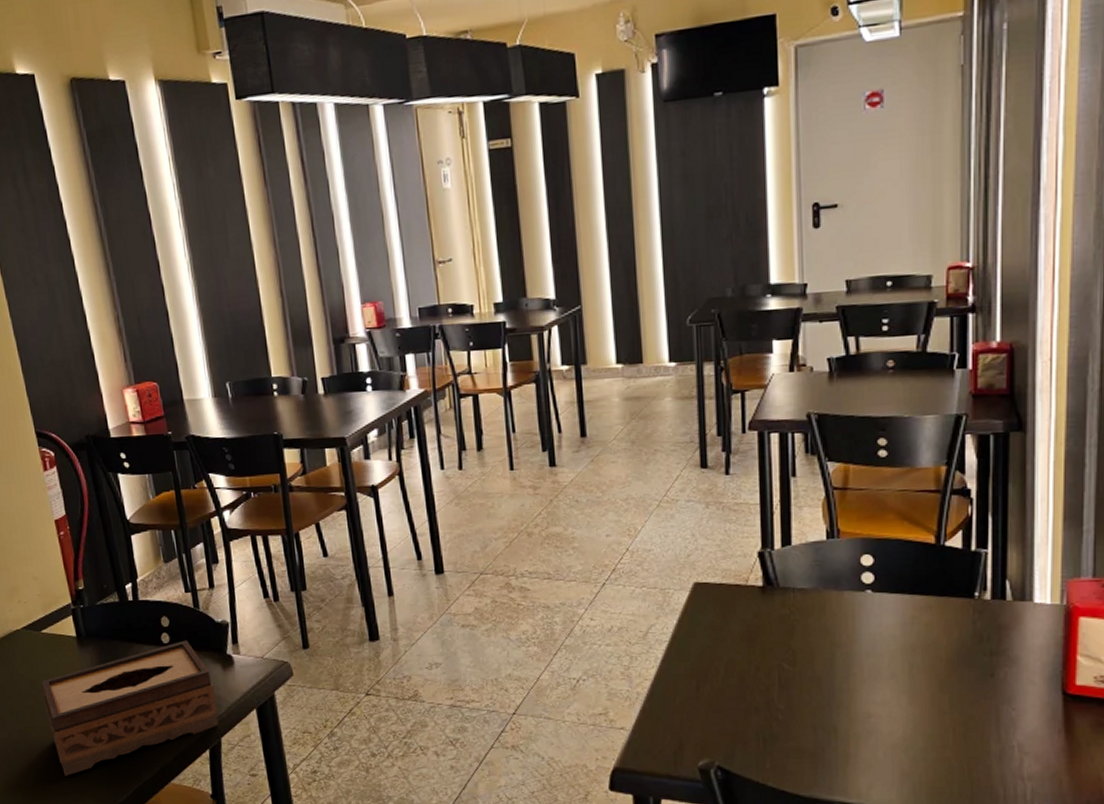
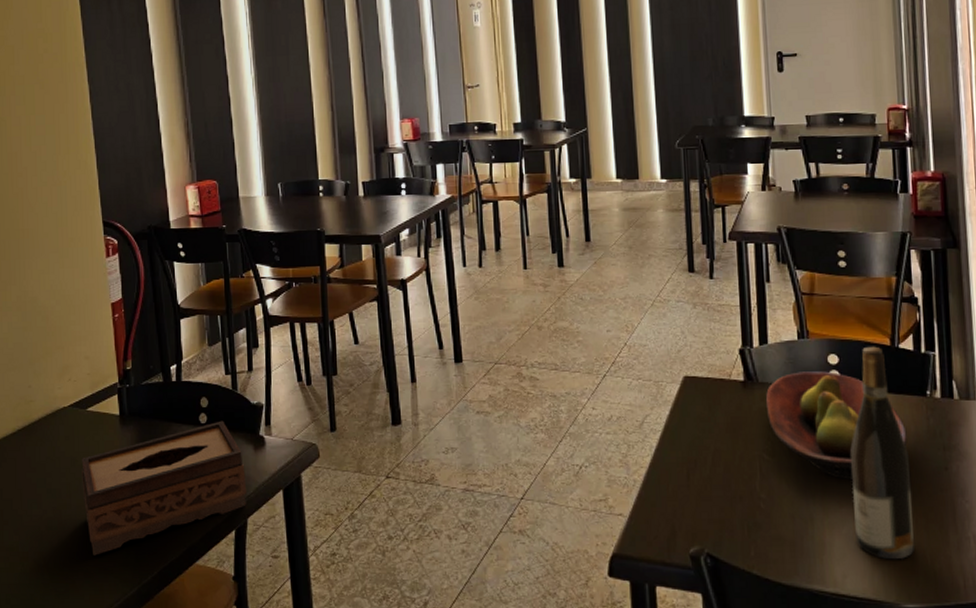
fruit bowl: none [787,573,949,688] -> present [765,371,907,479]
wine bottle: none [883,544,950,770] -> present [850,346,914,560]

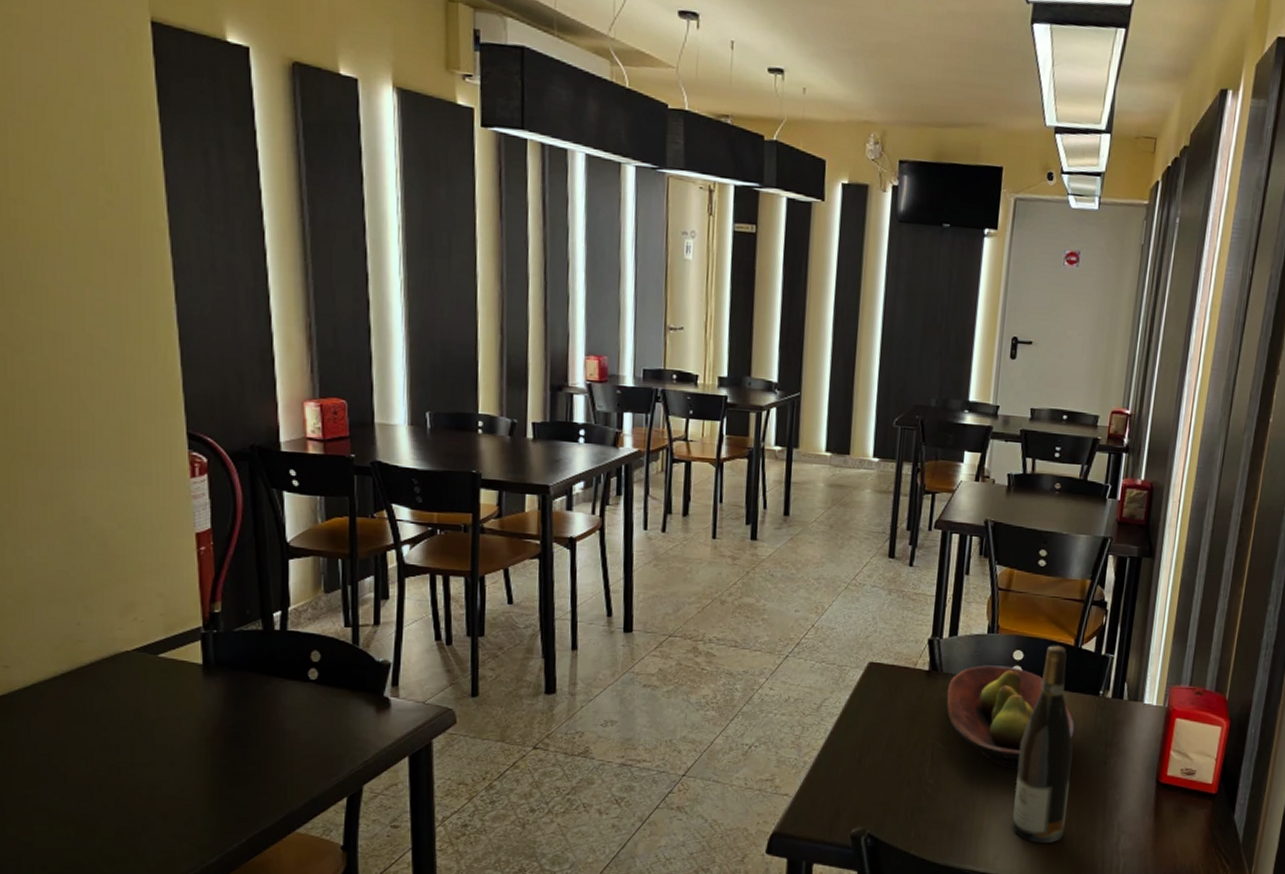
tissue box: present [81,420,247,556] -> none [149,678,365,820]

